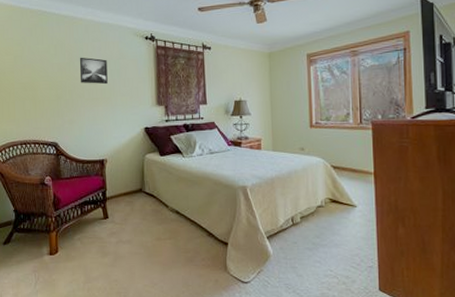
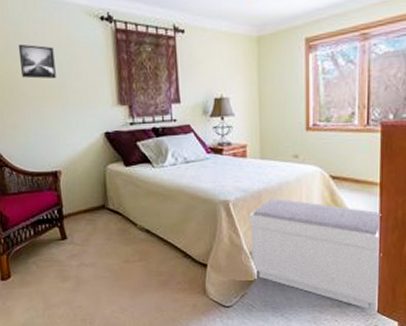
bench: none [263,185,380,286] -> present [248,198,382,309]

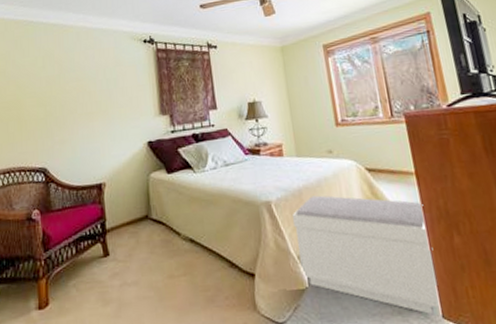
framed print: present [18,44,56,79] -> none [70,67,104,97]

